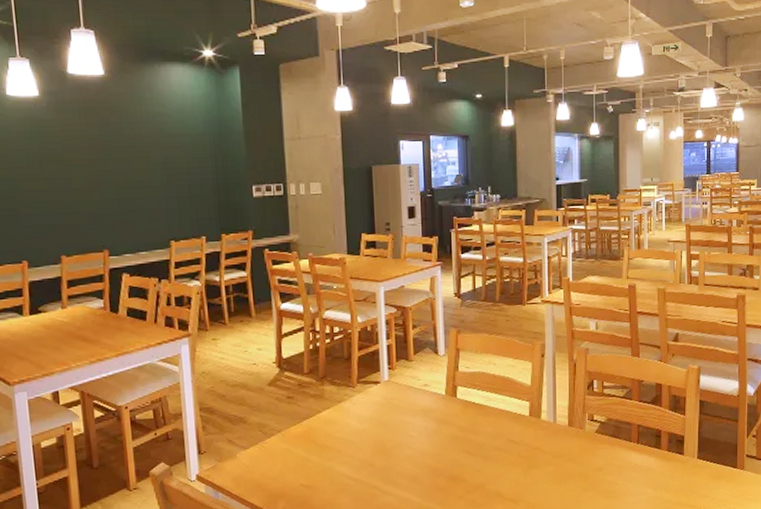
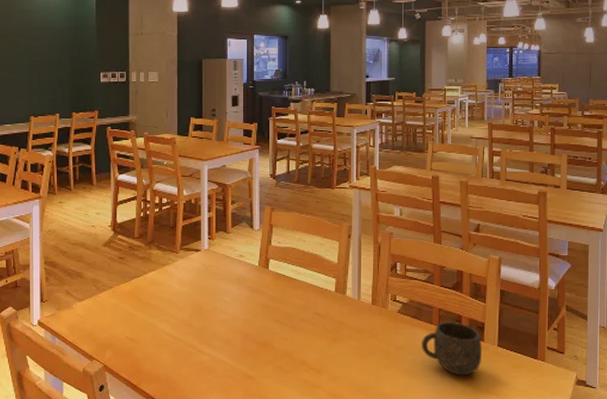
mug: none [621,437,682,492] -> present [422,321,482,376]

